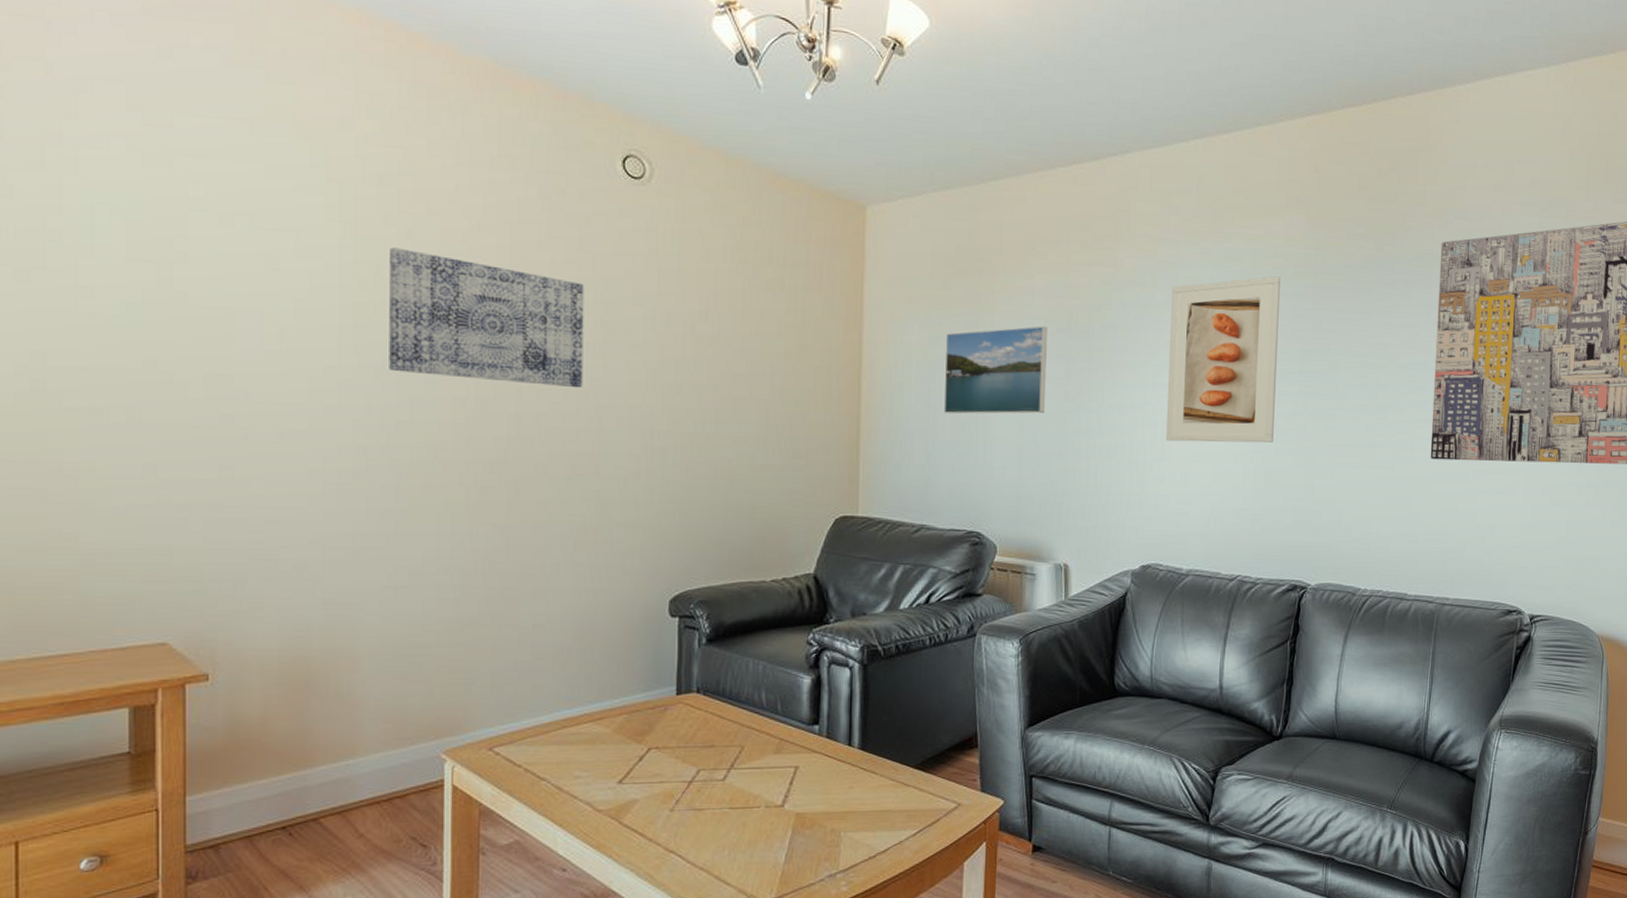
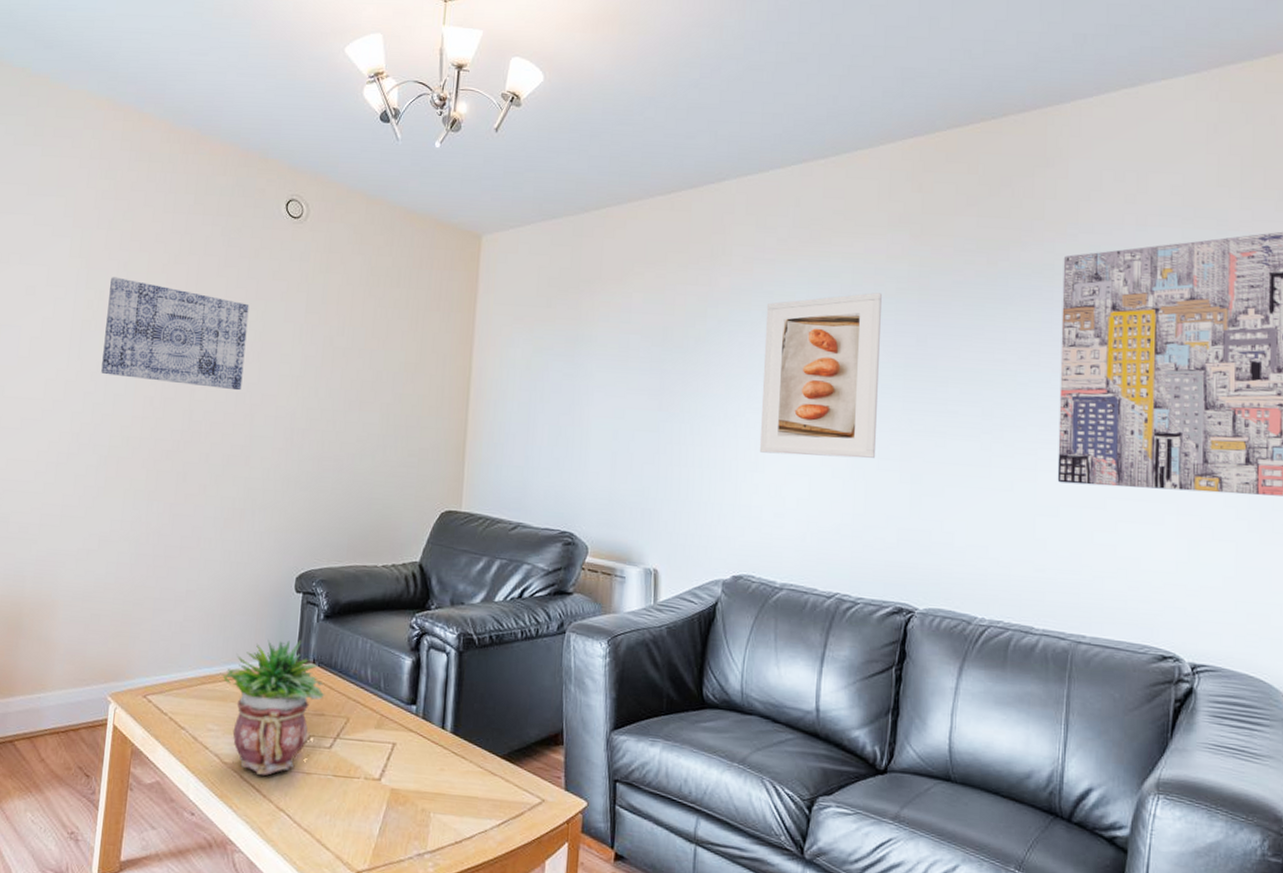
potted plant: none [587,669,714,818] -> present [222,640,325,776]
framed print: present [944,326,1047,415] -> none [544,340,643,423]

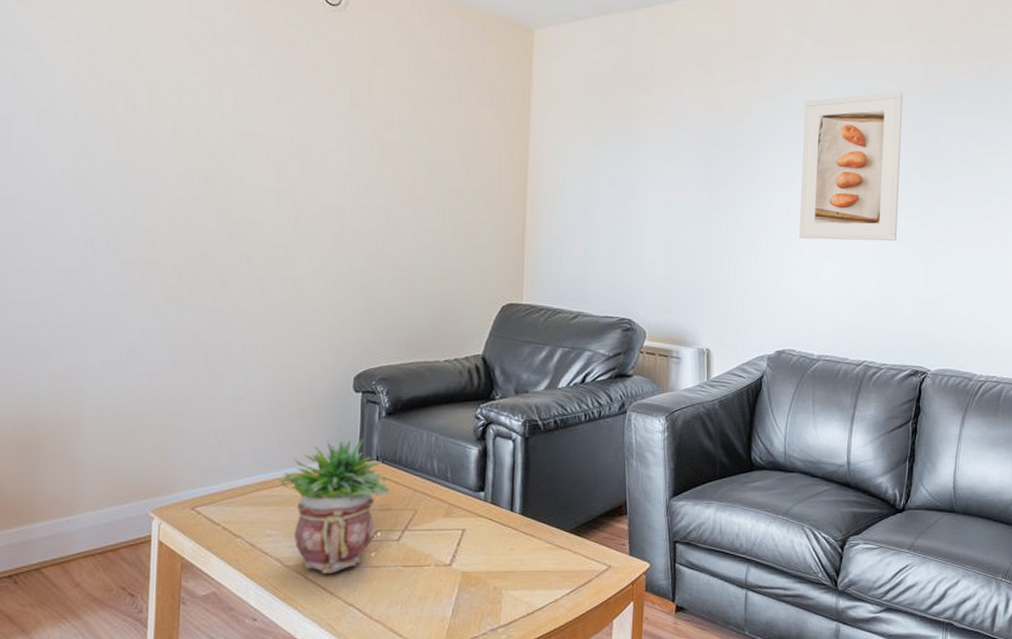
wall art: present [101,277,249,391] -> none [116,65,287,188]

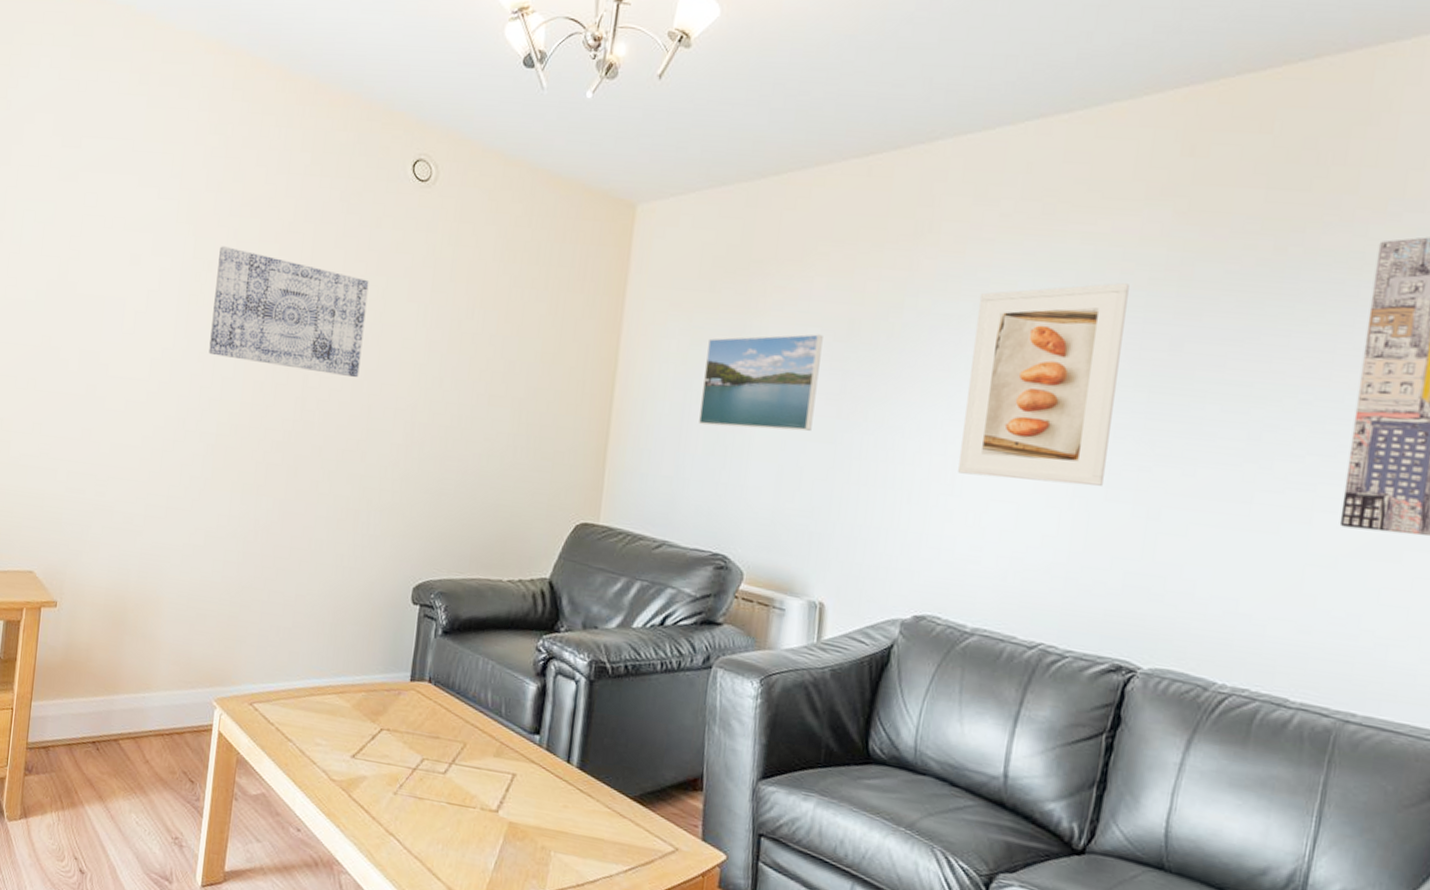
wall art: none [116,65,287,188] -> present [209,246,369,378]
potted plant: present [279,439,391,573] -> none [332,653,441,797]
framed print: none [601,135,693,214] -> present [699,334,823,431]

